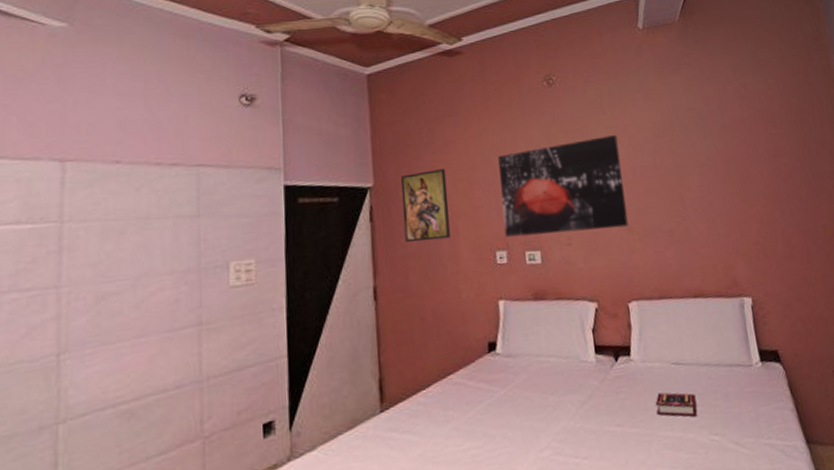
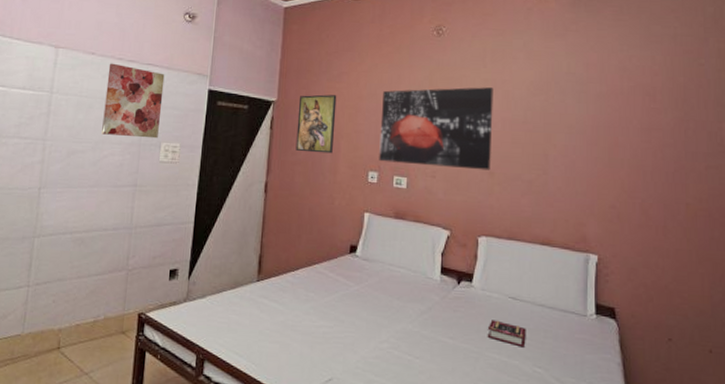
wall art: none [142,170,224,266] -> present [101,63,165,139]

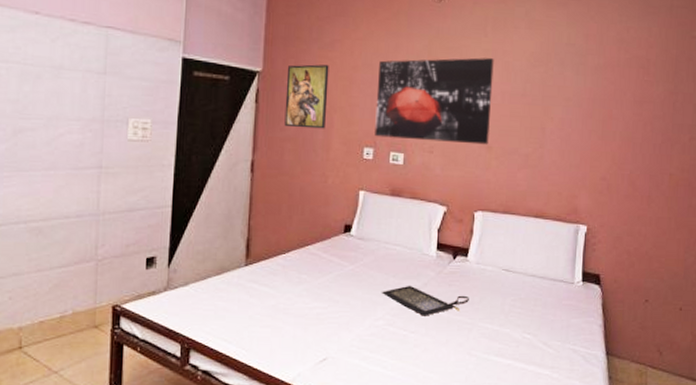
wall art: present [101,63,165,139] -> none [55,25,129,114]
clutch bag: none [385,308,475,342] -> present [381,285,469,316]
book: present [488,320,526,348] -> none [482,292,518,316]

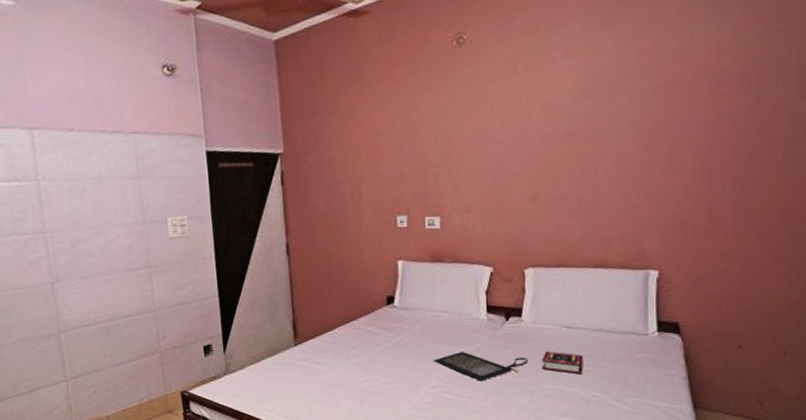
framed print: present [284,64,329,129] -> none [308,136,354,205]
wall art: present [375,57,494,145] -> none [402,99,533,203]
book: none [482,292,518,316] -> present [543,351,583,375]

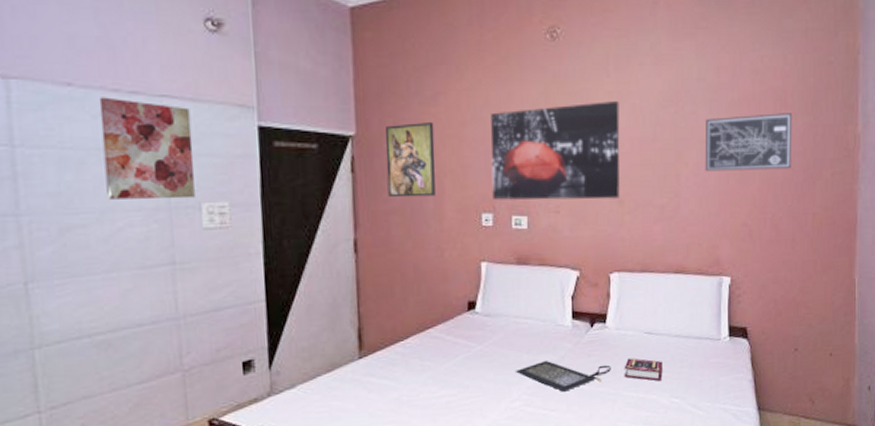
wall art: none [91,137,162,218] -> present [99,97,195,200]
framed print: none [308,136,354,205] -> present [385,122,436,198]
wall art: none [402,99,533,203] -> present [490,101,620,200]
wall art: none [626,92,732,163] -> present [705,113,792,172]

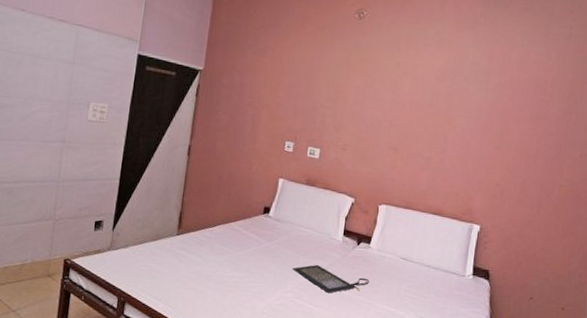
wall art: present [99,97,195,200] -> none [31,21,95,98]
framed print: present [385,122,436,198] -> none [219,66,261,123]
wall art: present [490,101,620,200] -> none [296,67,405,147]
book: present [625,358,663,381] -> none [380,276,413,301]
wall art: present [705,113,792,172] -> none [469,94,550,145]

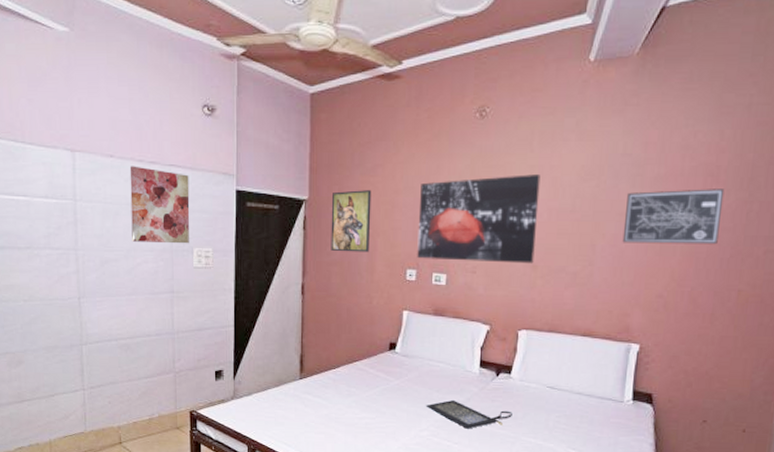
wall art: none [31,21,95,98] -> present [129,166,190,244]
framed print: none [219,66,261,123] -> present [331,190,372,253]
wall art: none [296,67,405,147] -> present [417,174,541,264]
wall art: none [469,94,550,145] -> present [622,189,725,245]

